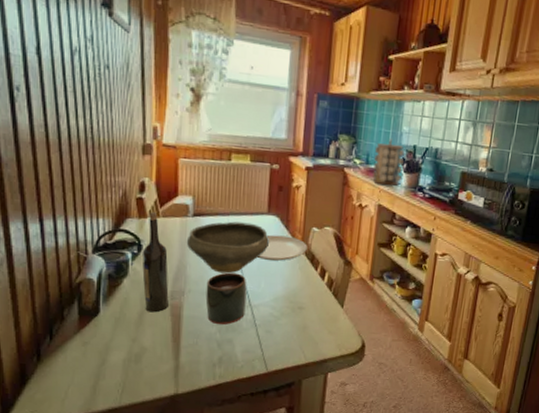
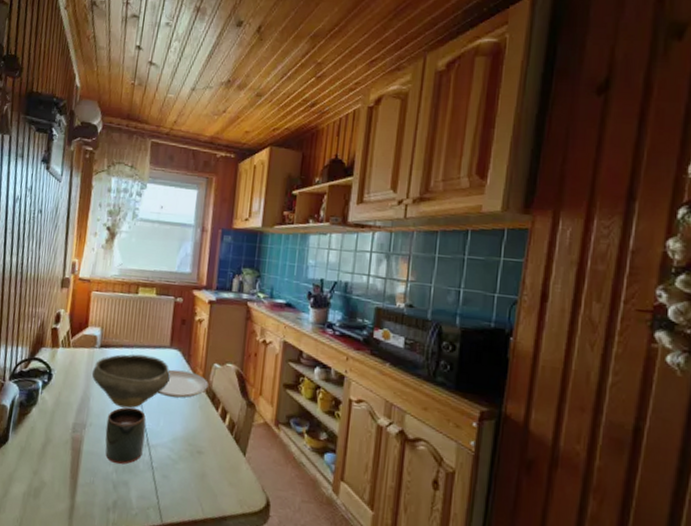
wine bottle: present [142,212,169,313] -> none [49,342,74,445]
spice rack: present [373,137,405,186] -> none [277,271,311,322]

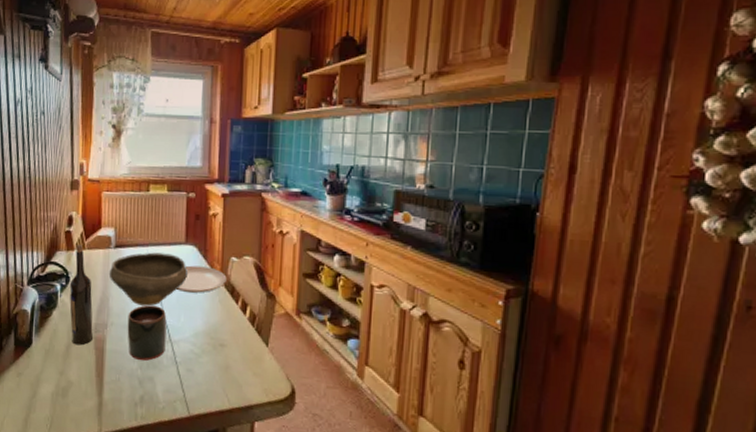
wine bottle: none [49,342,74,445] -> present [69,245,93,346]

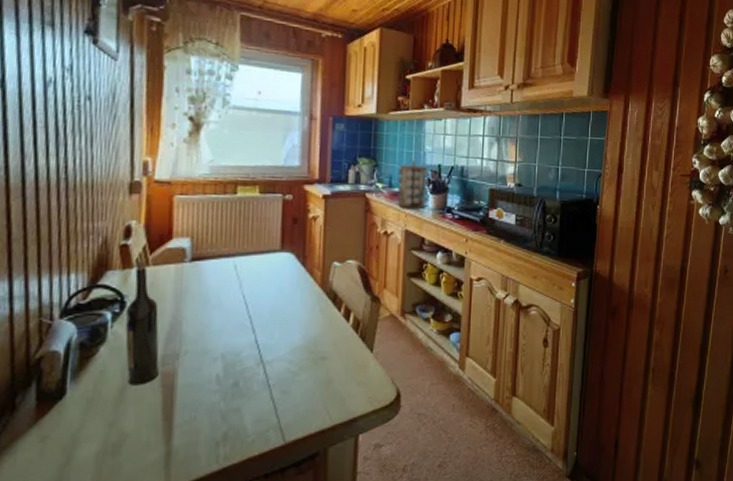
bowl: present [109,252,189,306] -> none [182,263,285,326]
mug: present [127,305,167,361] -> none [206,324,258,390]
plate: present [177,265,227,293] -> none [270,274,328,305]
spice rack: none [293,158,327,209] -> present [397,158,429,208]

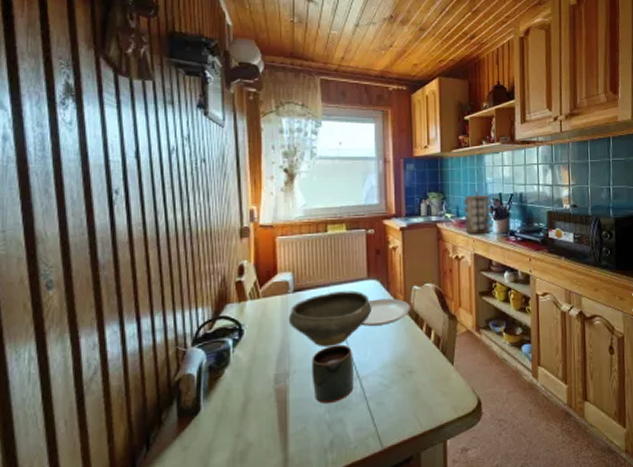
wine bottle: present [125,261,159,386] -> none [243,294,273,402]
bowl: none [182,263,285,326] -> present [288,290,373,347]
mug: none [206,324,258,390] -> present [311,344,354,403]
plate: none [270,274,328,305] -> present [362,298,410,326]

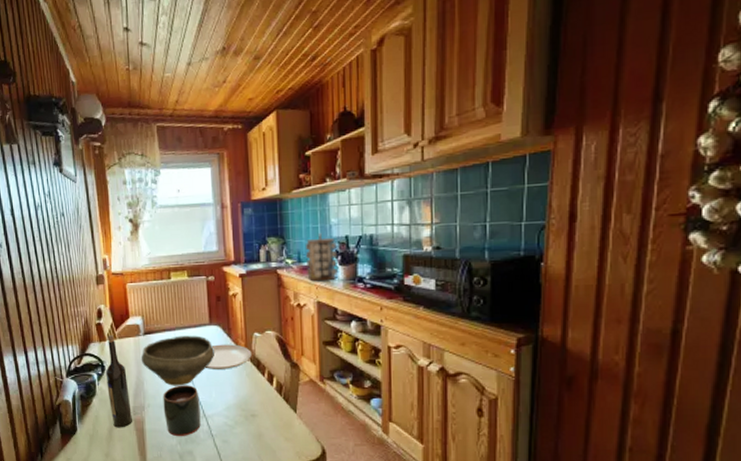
wine bottle: none [243,294,273,402] -> present [105,335,132,428]

